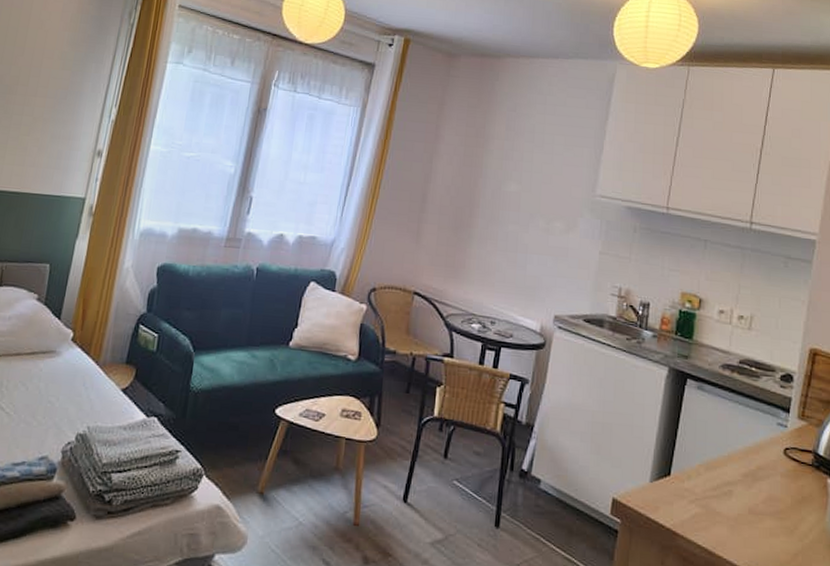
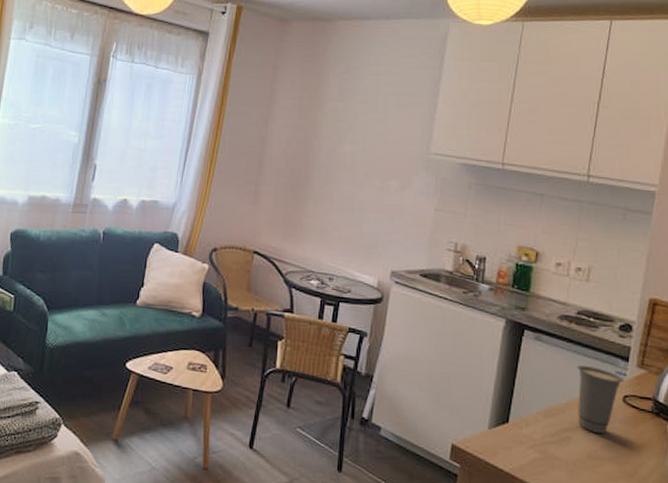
cup: none [739,416,786,487] -> present [577,365,625,433]

